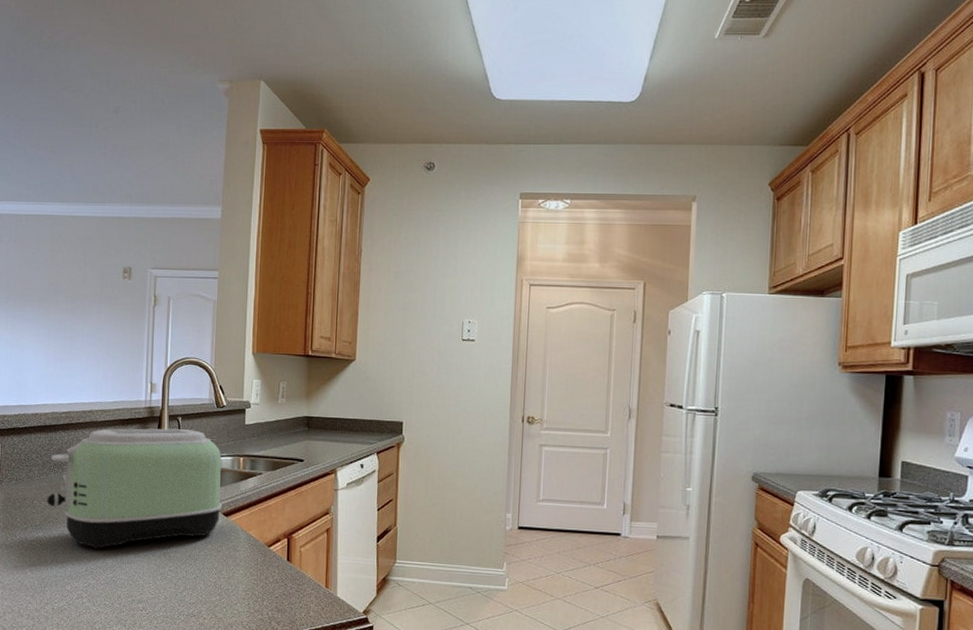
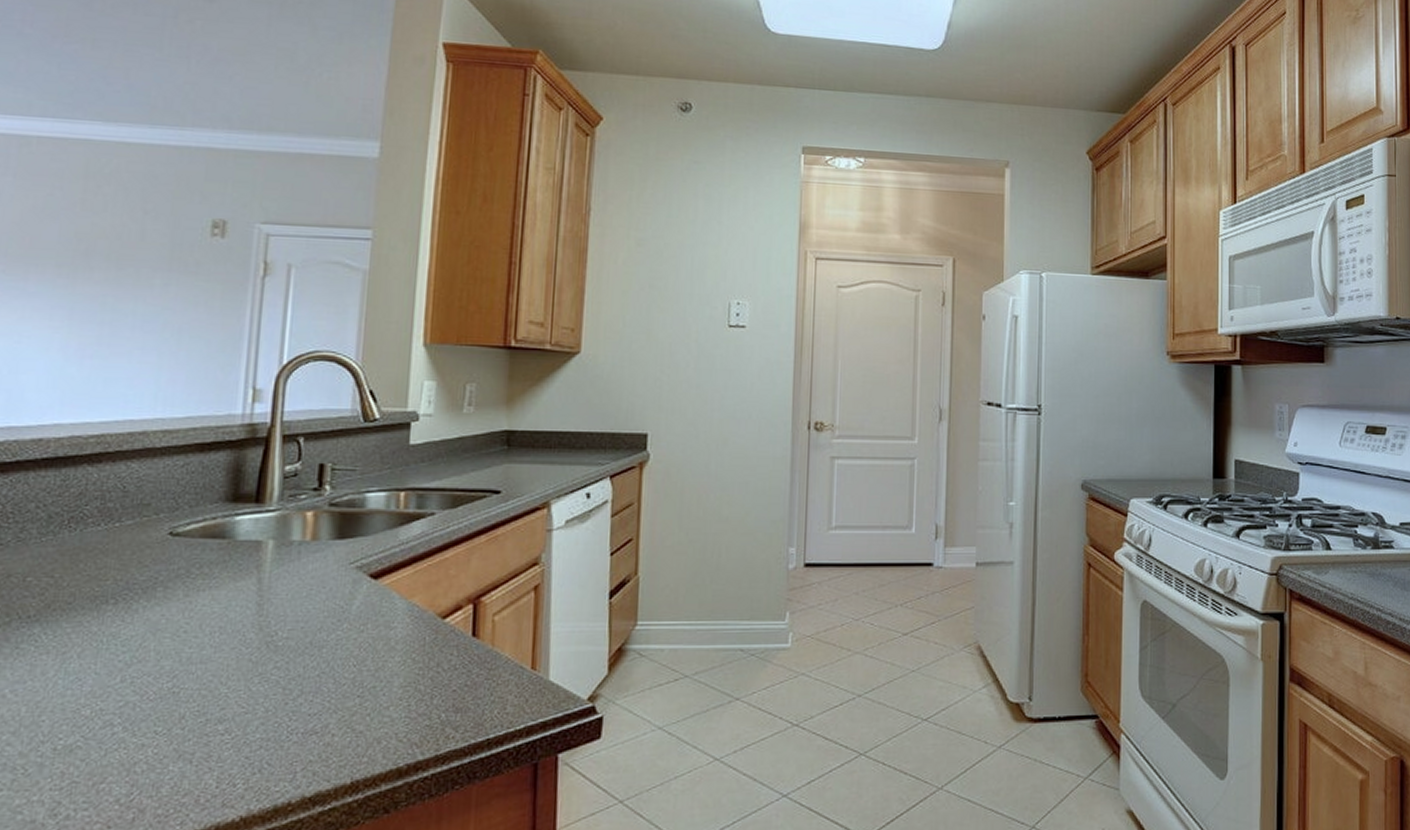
toaster: present [46,428,223,549] -> none [51,454,370,645]

